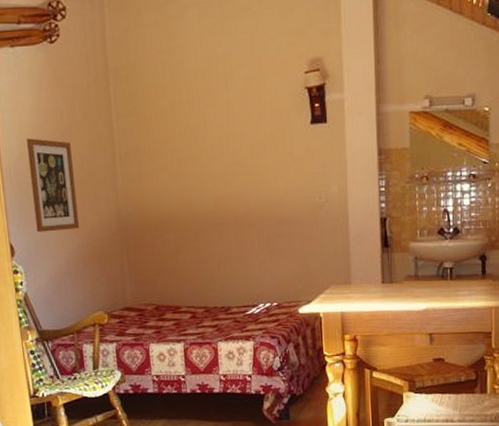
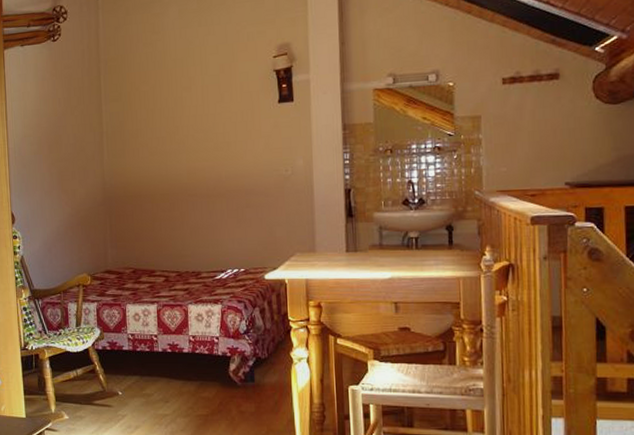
wall art: present [27,138,79,233] -> none [30,122,70,203]

